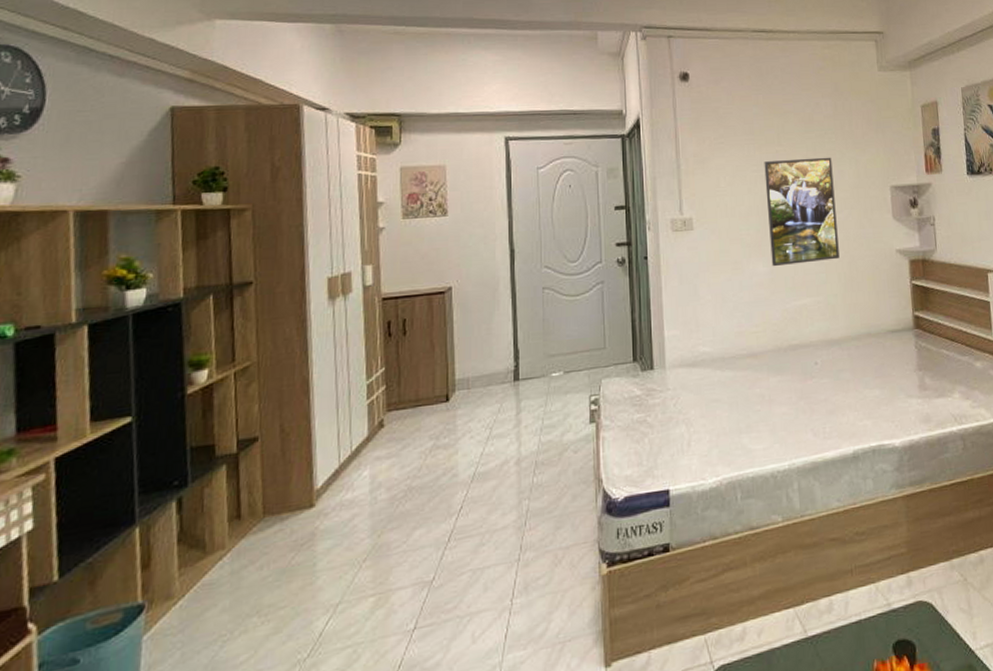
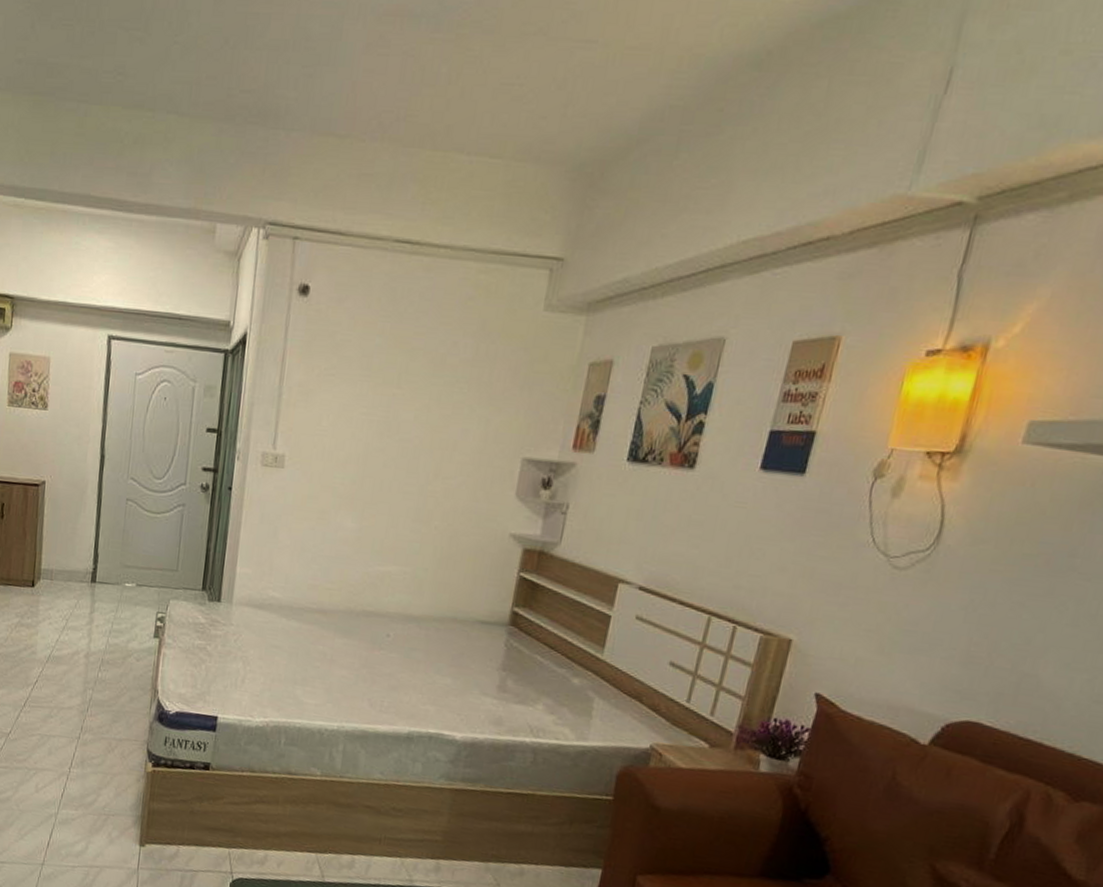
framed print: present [764,157,840,267] -> none [361,404,458,531]

